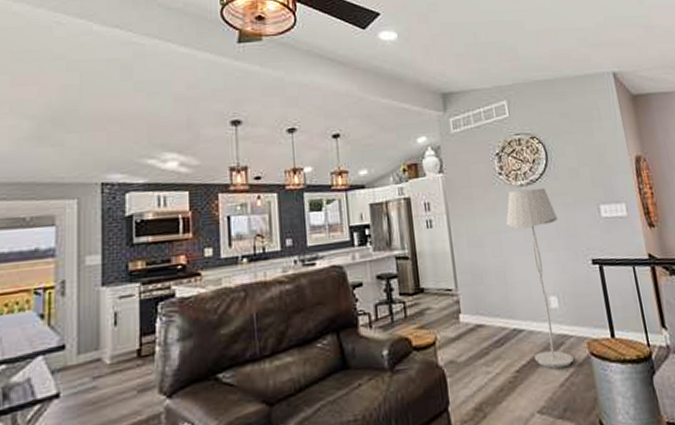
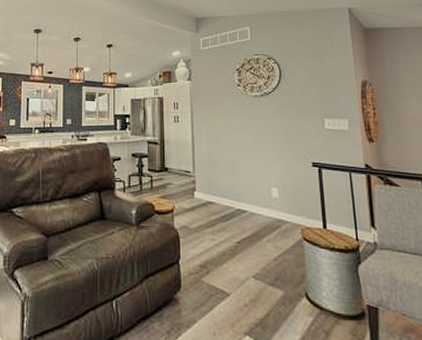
floor lamp: present [506,187,574,369] -> none [240,99,287,246]

